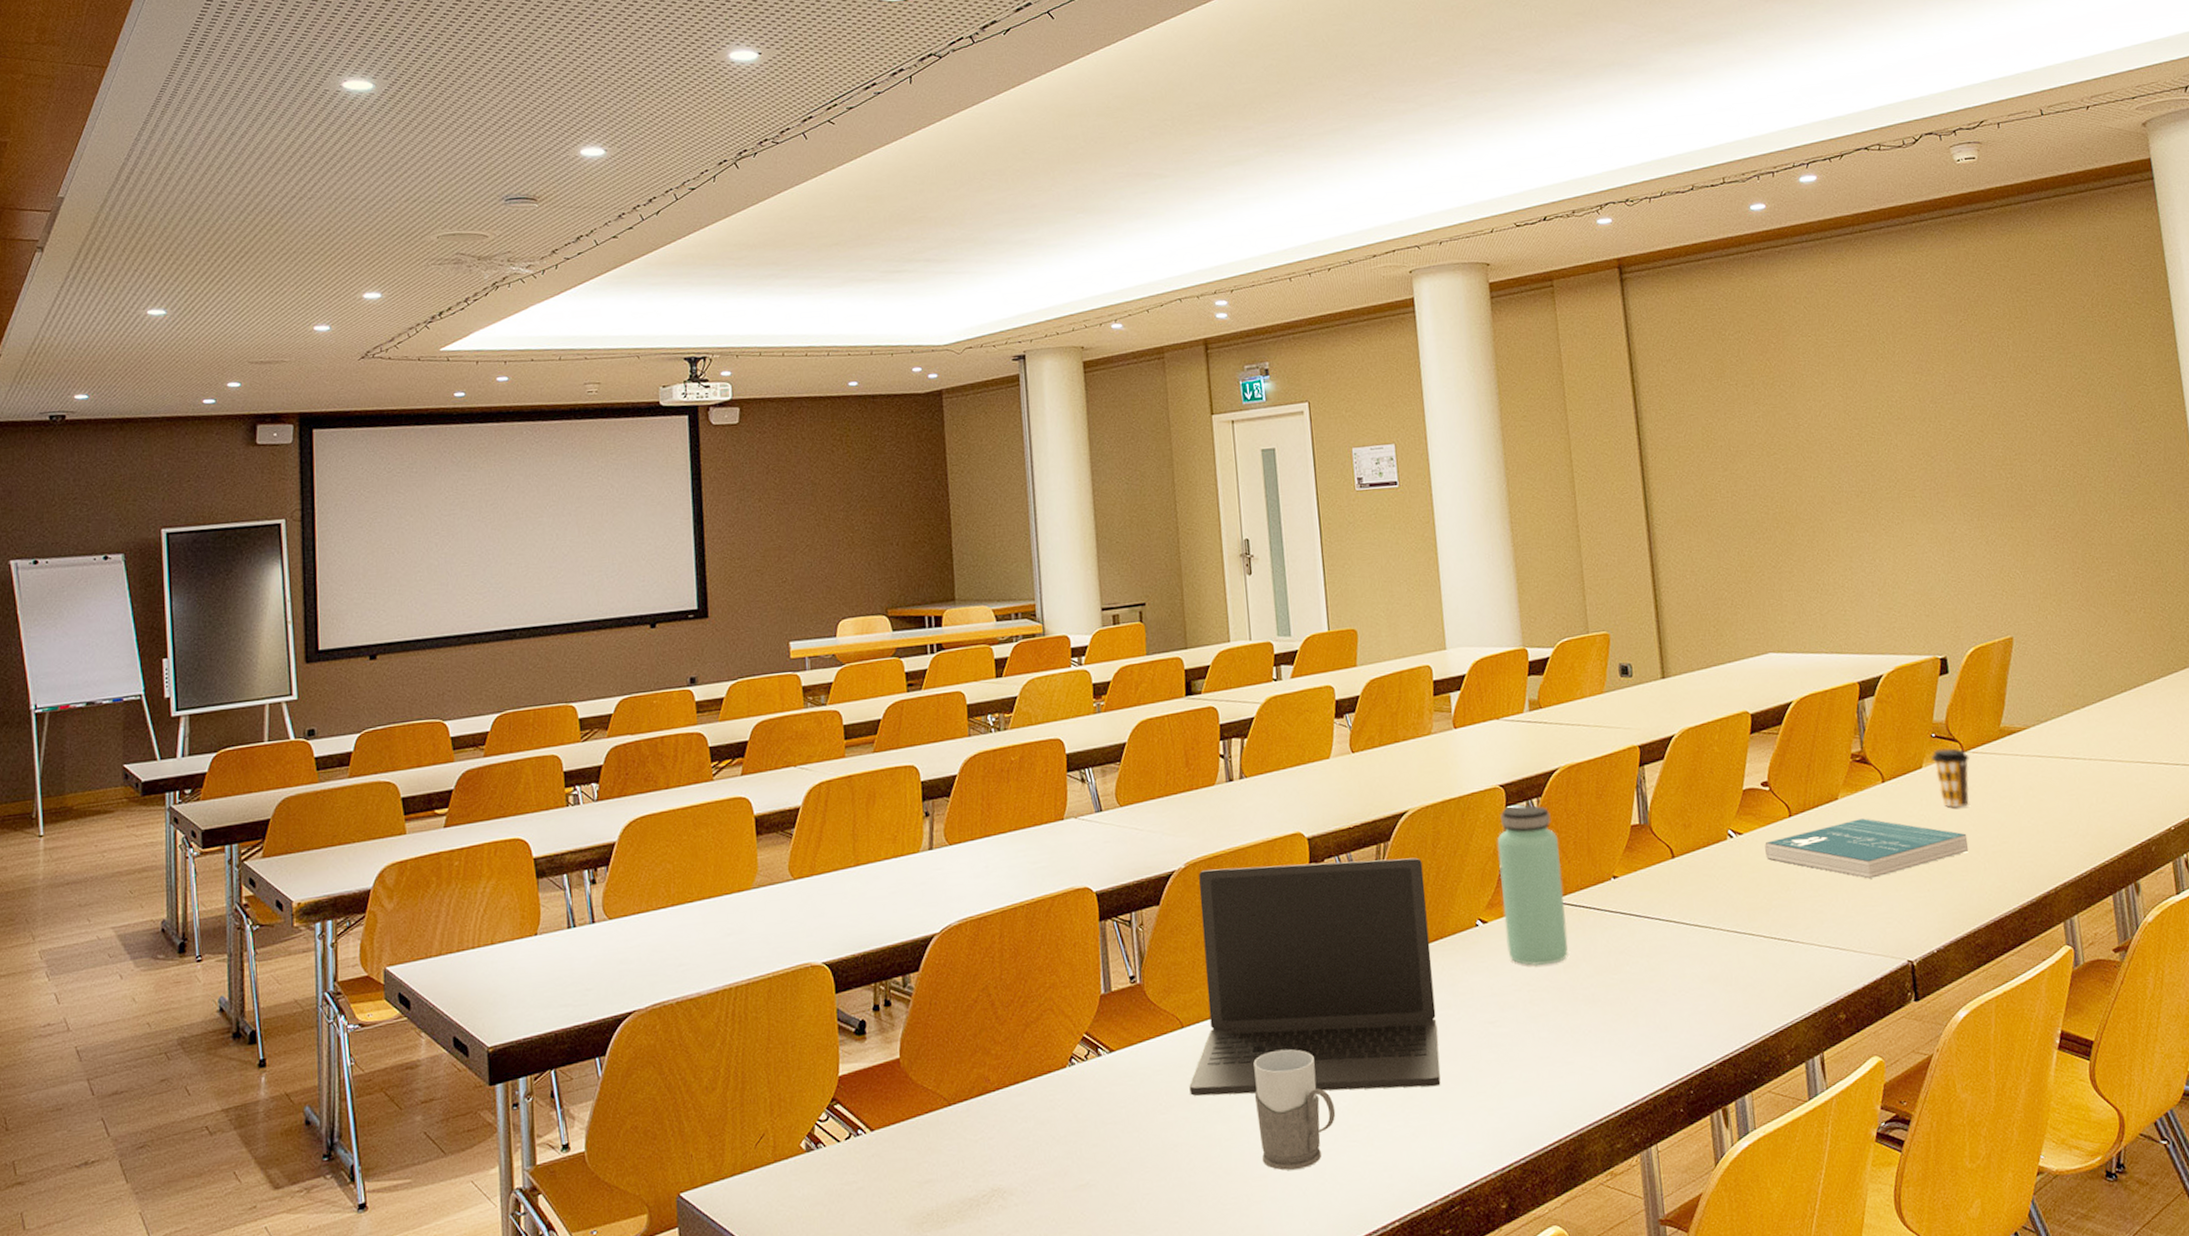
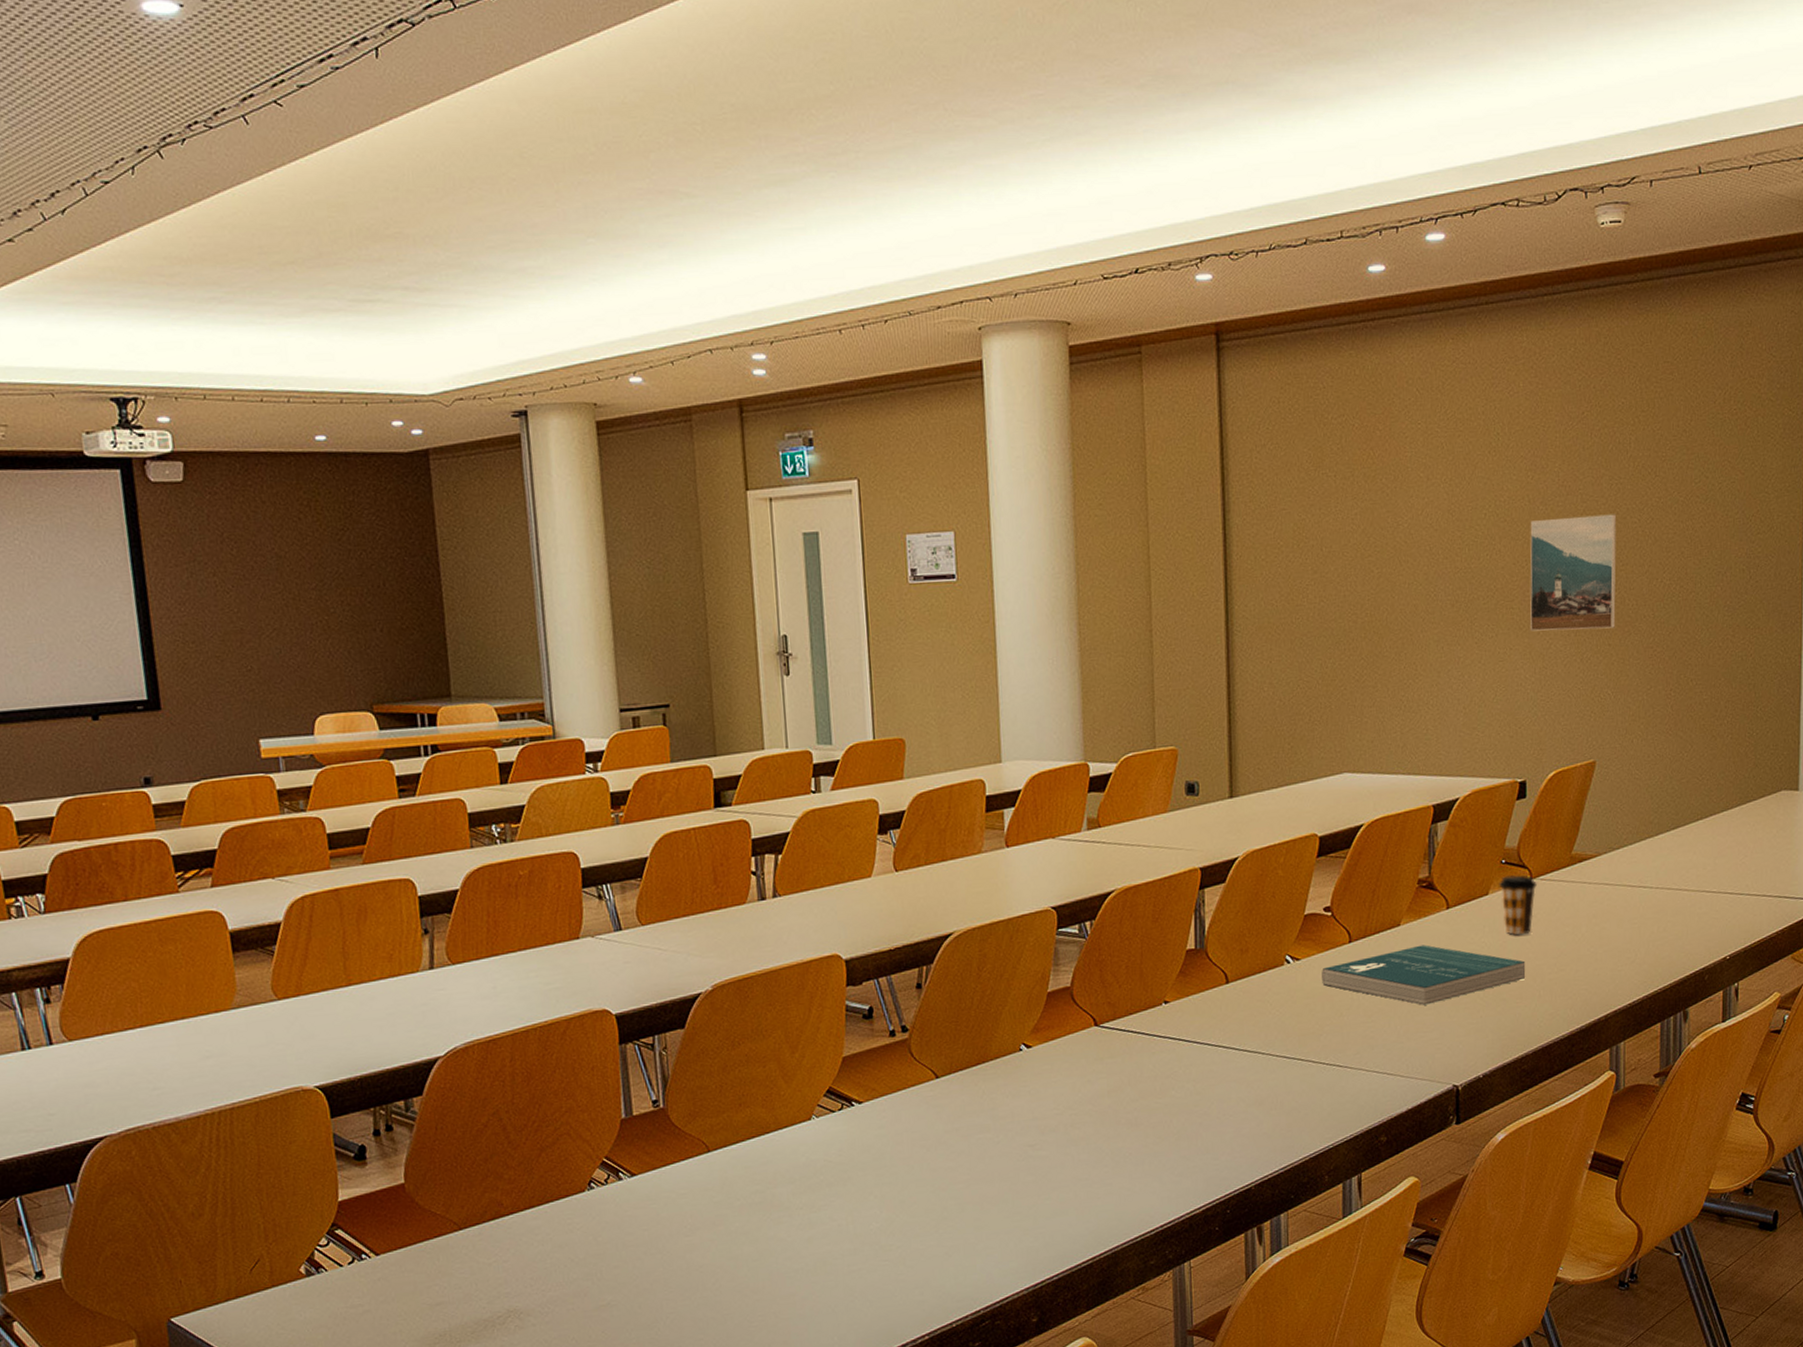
laptop: present [1189,857,1441,1096] -> none [715,981,976,1219]
mug: present [1253,1049,1336,1171] -> none [783,1172,868,1289]
bottle: present [1497,805,1568,967] -> none [1046,928,1114,1091]
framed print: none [1923,409,2016,518] -> present [1530,514,1616,632]

